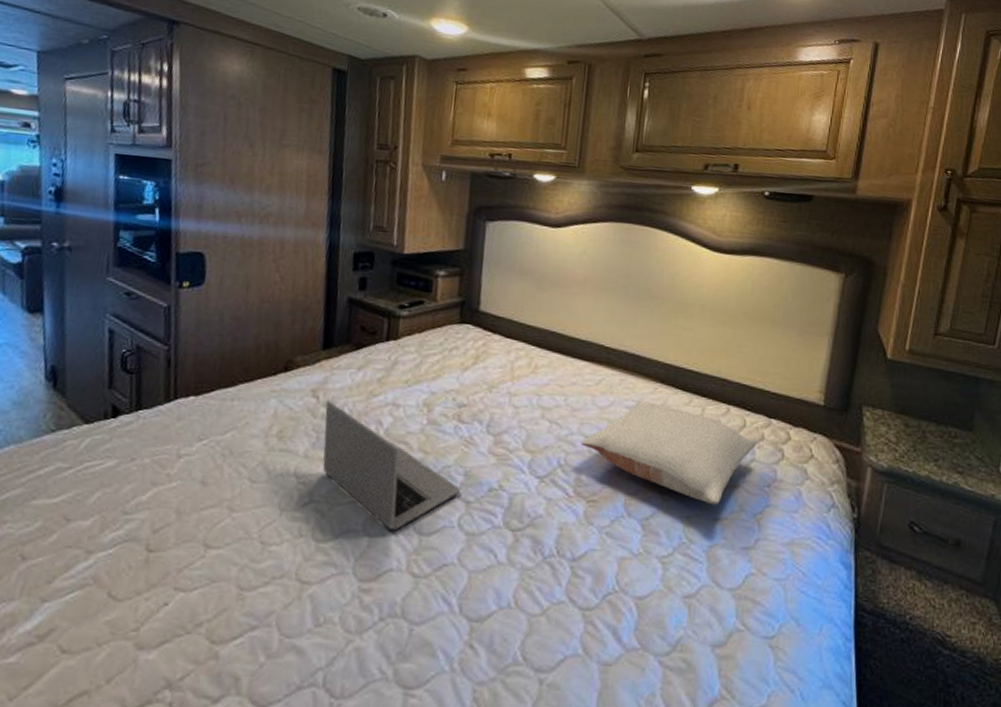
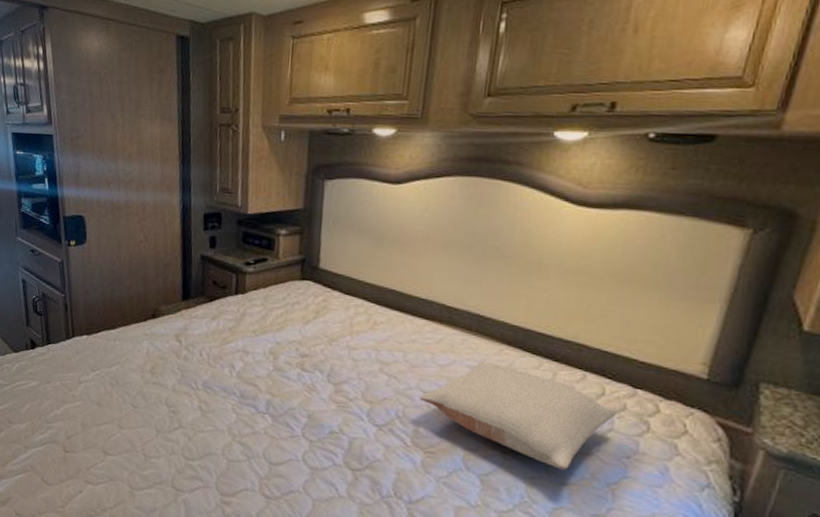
laptop: present [322,400,460,531] -> none [187,344,304,458]

